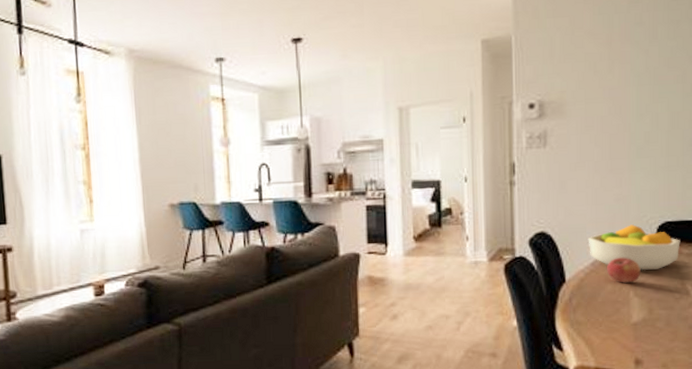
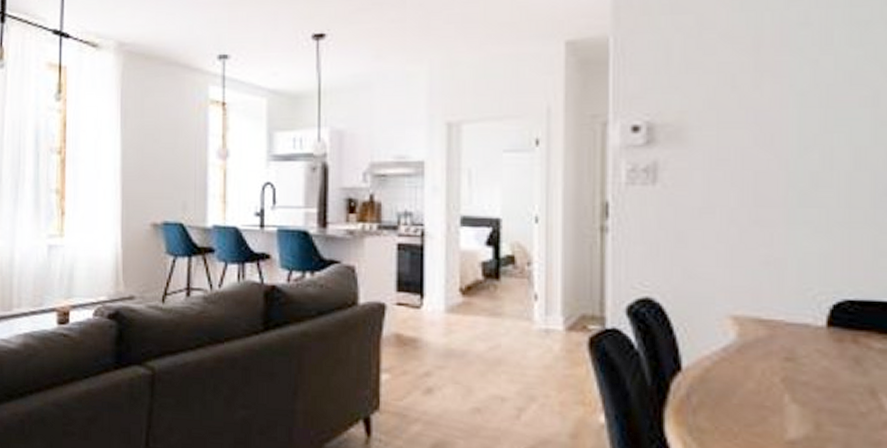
fruit bowl: present [588,224,680,271] -> none [717,299,869,368]
apple: present [607,257,641,283] -> none [747,343,803,382]

